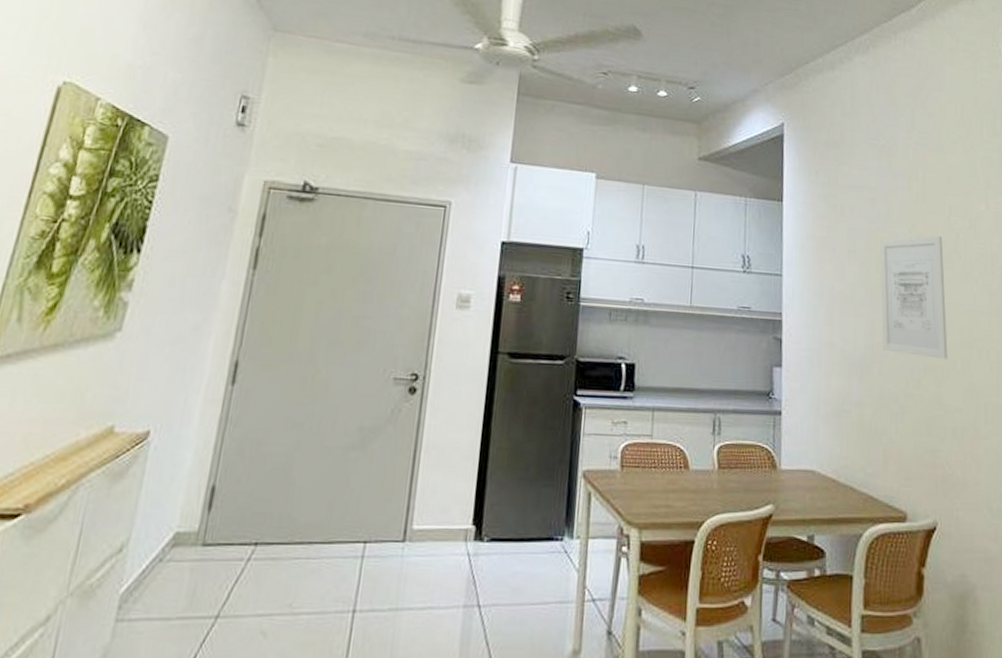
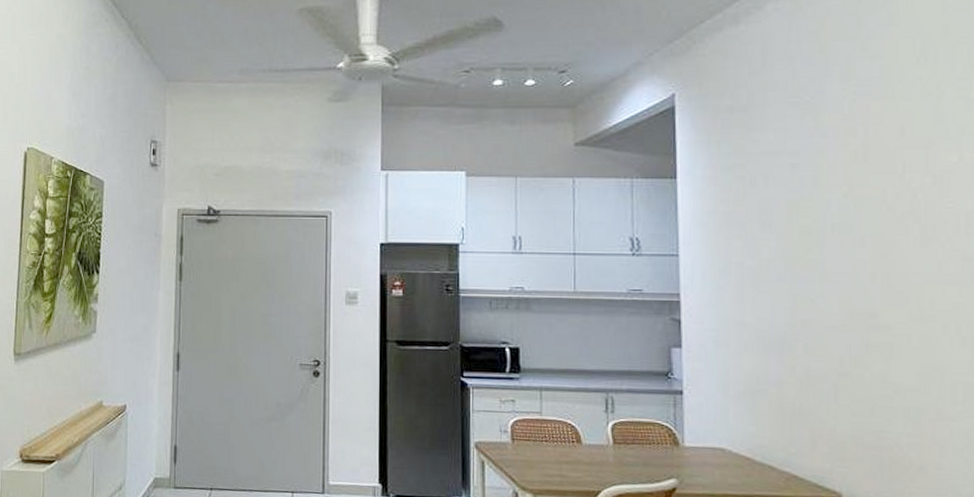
wall art: present [880,235,948,359] -> none [804,197,899,335]

